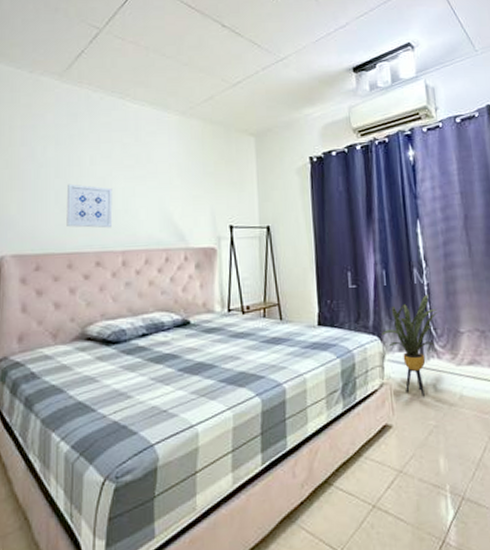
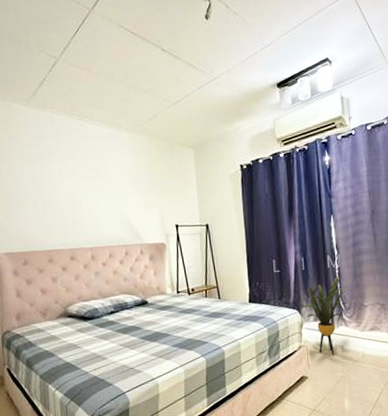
wall art: present [66,184,113,228] -> none [42,194,81,230]

